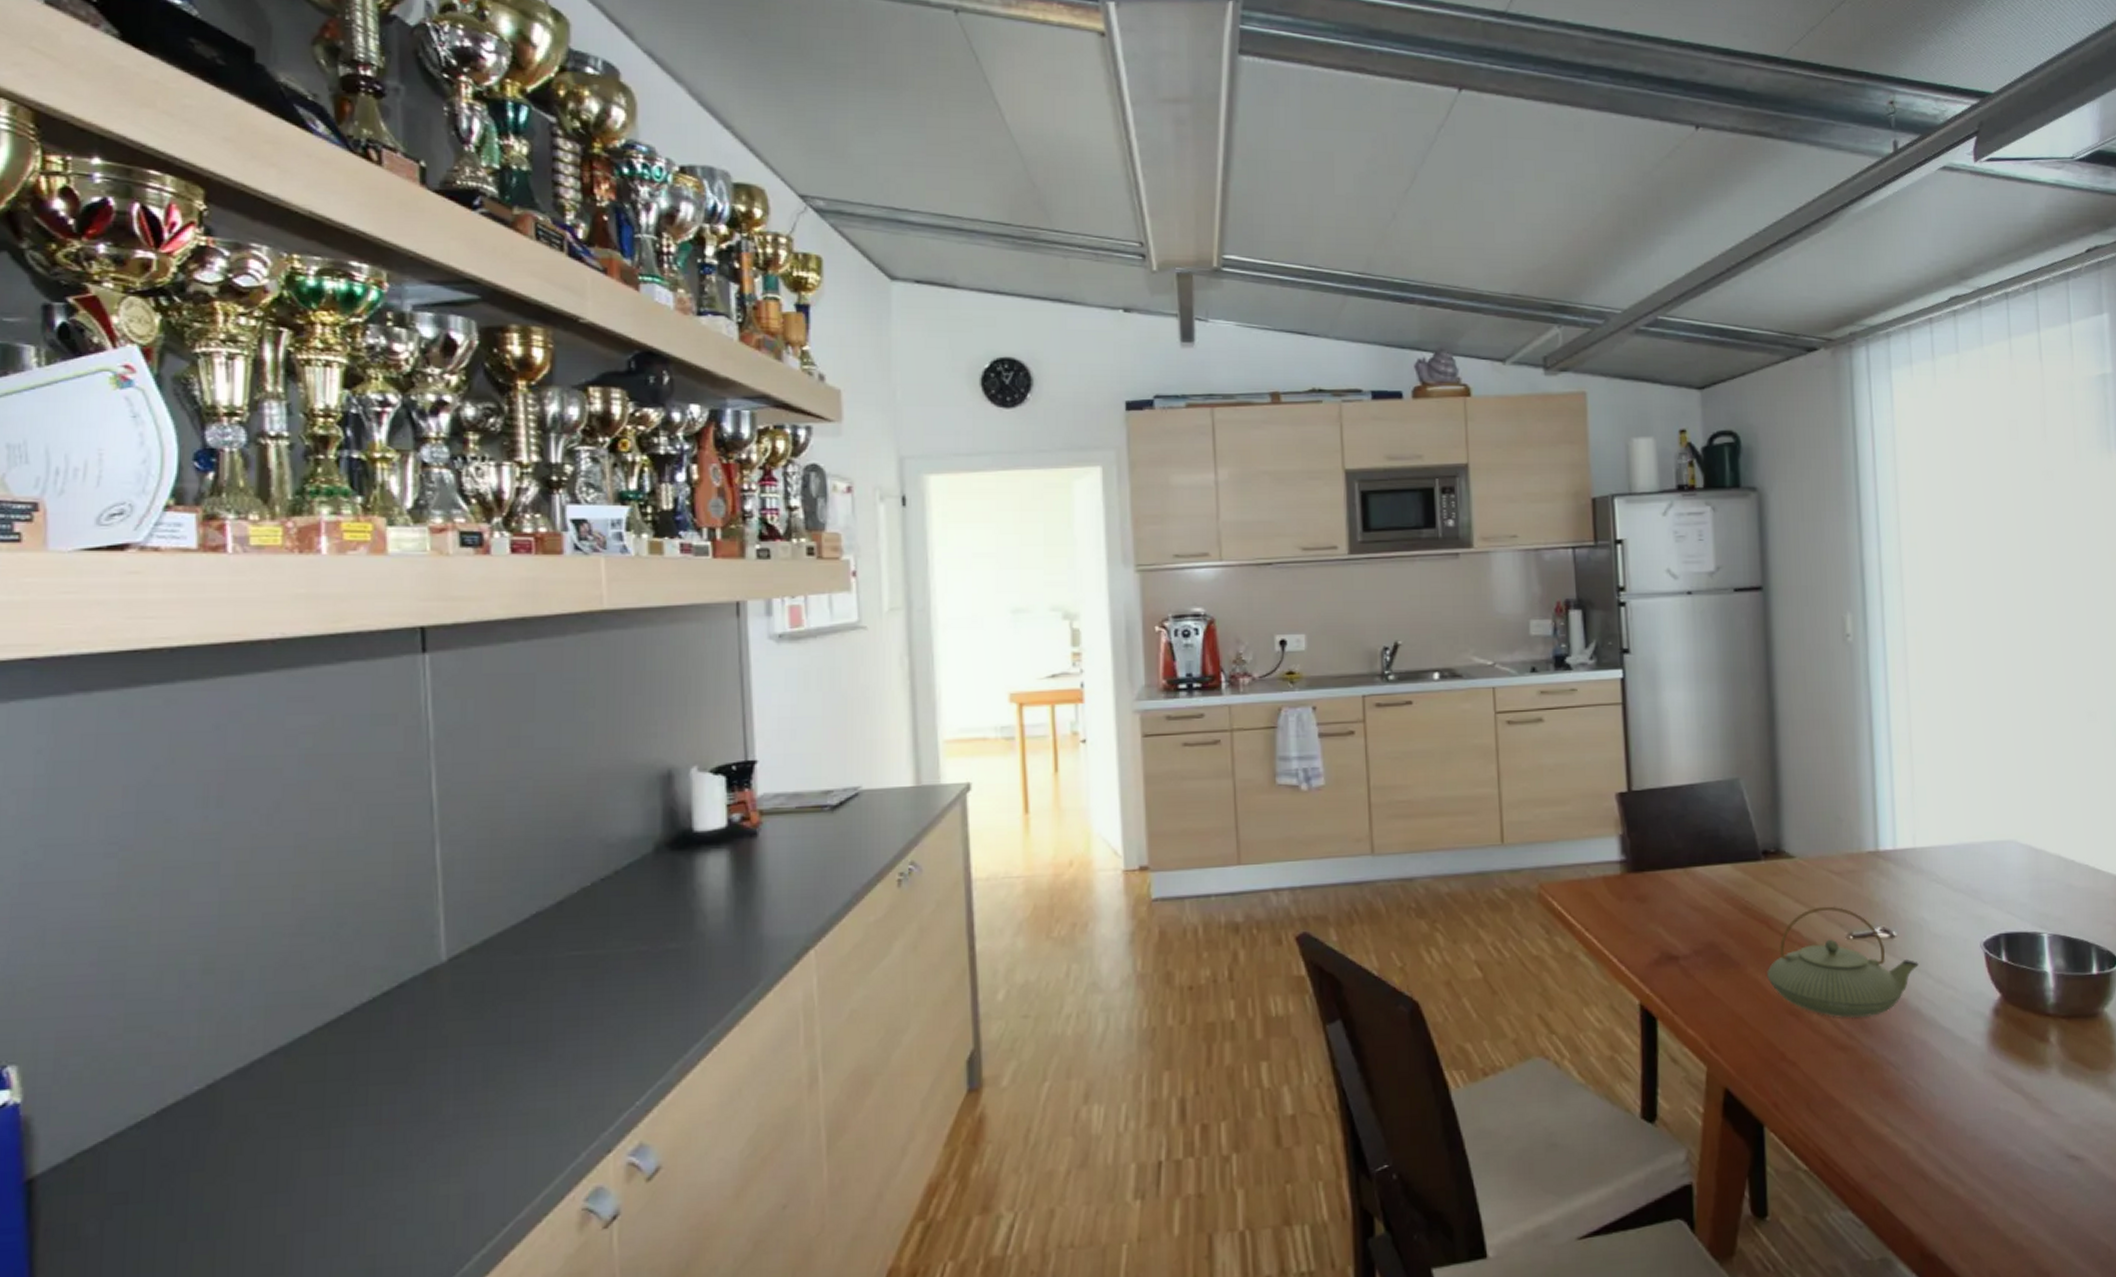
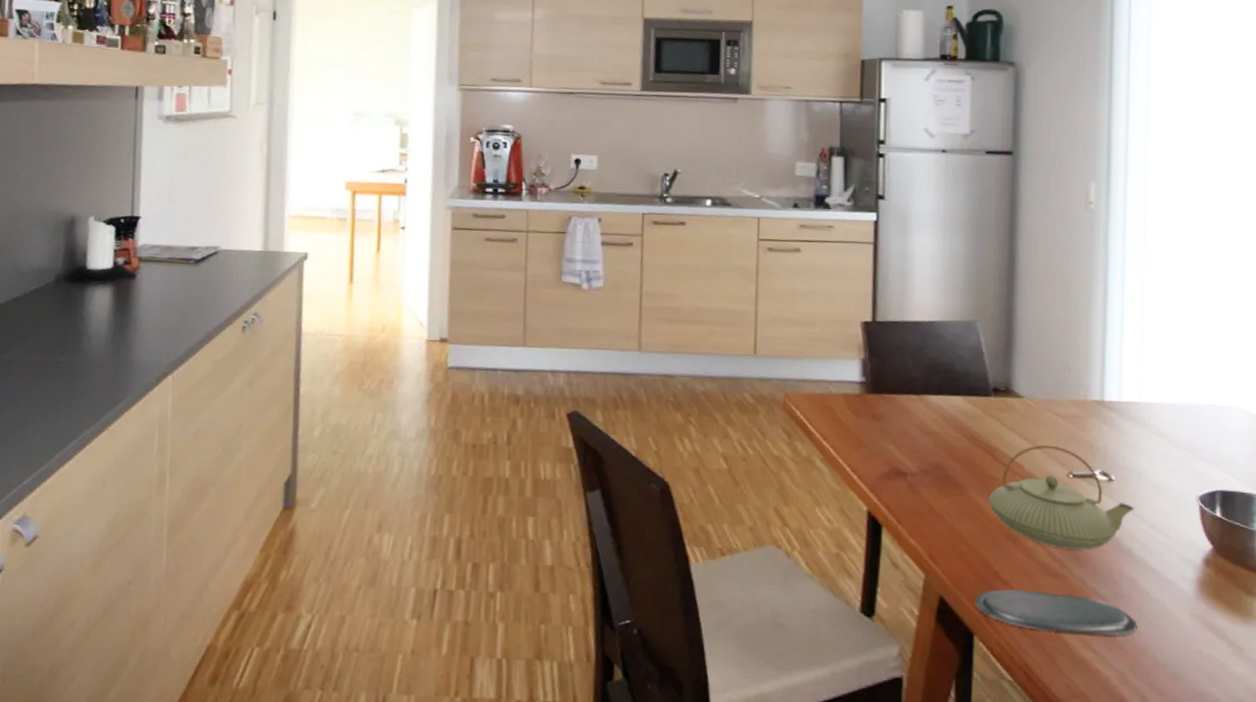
oval tray: none [1762,1066,1932,1111] -> present [975,588,1137,636]

